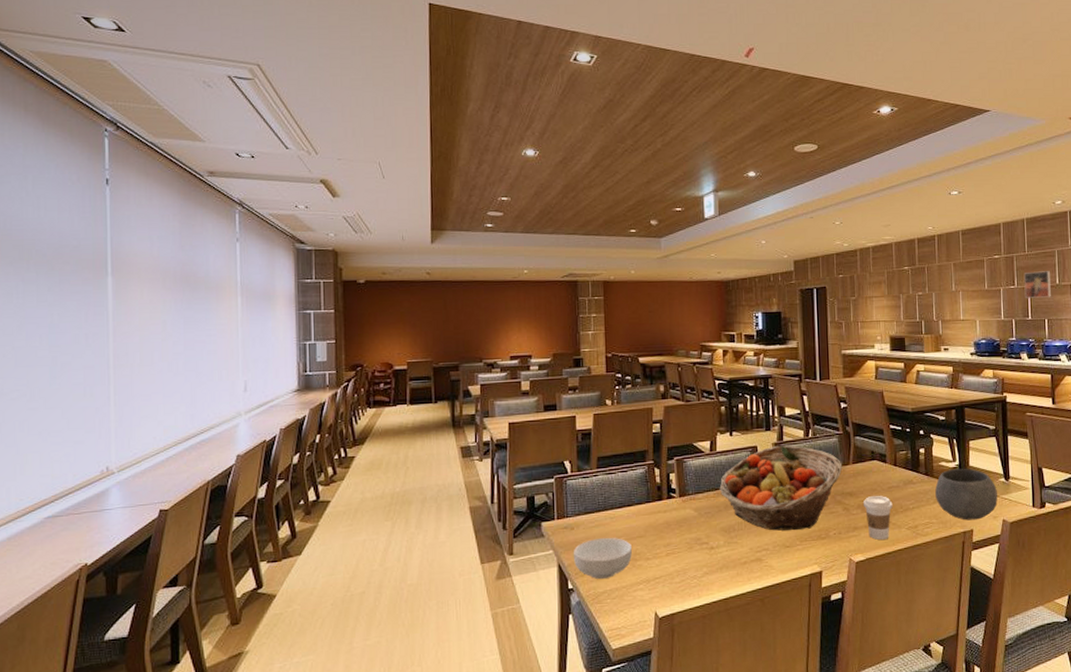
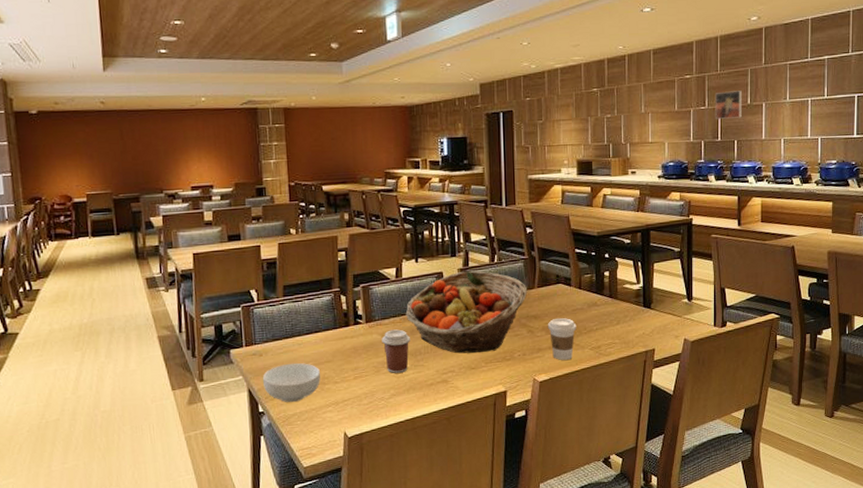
coffee cup: none [695,504,724,550] -> present [382,329,410,373]
bowl: present [935,468,998,521] -> none [619,290,680,340]

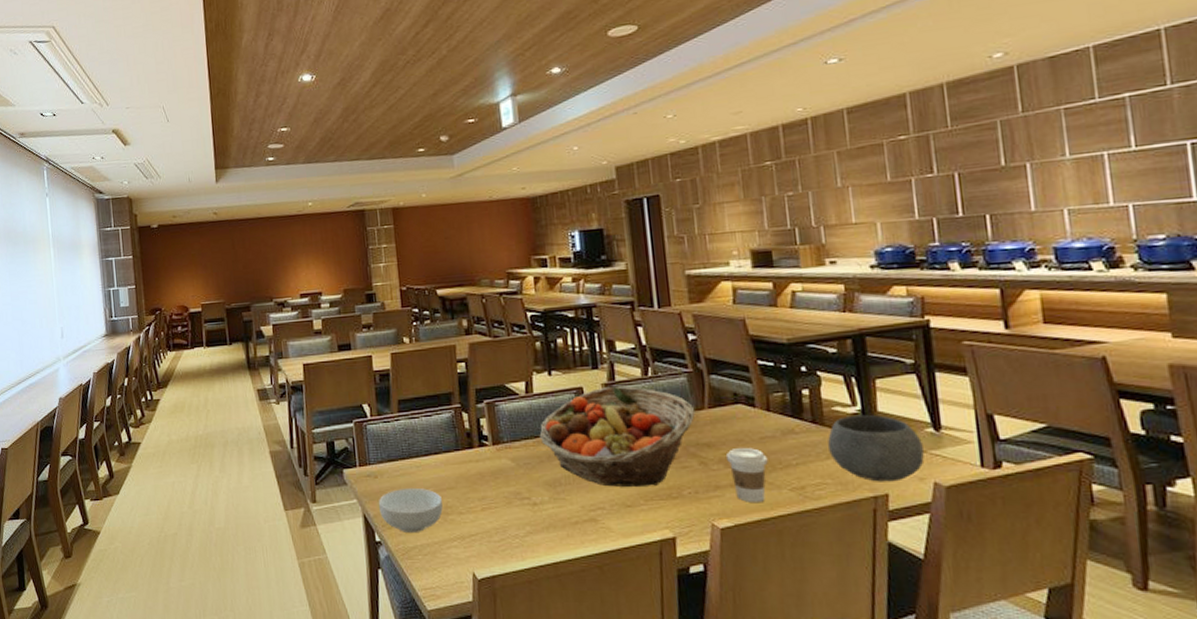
coffee cup: present [382,329,410,373] -> none [512,454,547,506]
bowl: none [619,290,680,340] -> present [828,414,925,482]
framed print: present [715,90,742,119] -> none [947,149,994,189]

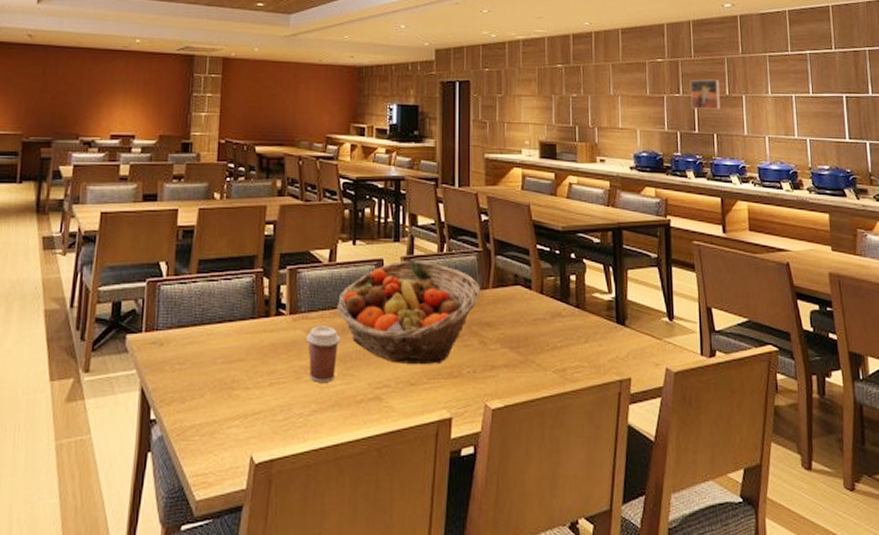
cereal bowl: present [378,487,443,532] -> none [159,358,229,409]
coffee cup: none [512,454,547,506] -> present [306,326,340,382]
coffee cup: present [727,448,768,502] -> none [504,329,538,383]
bowl: present [828,414,925,482] -> none [587,302,660,367]
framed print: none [947,149,994,189] -> present [689,79,720,109]

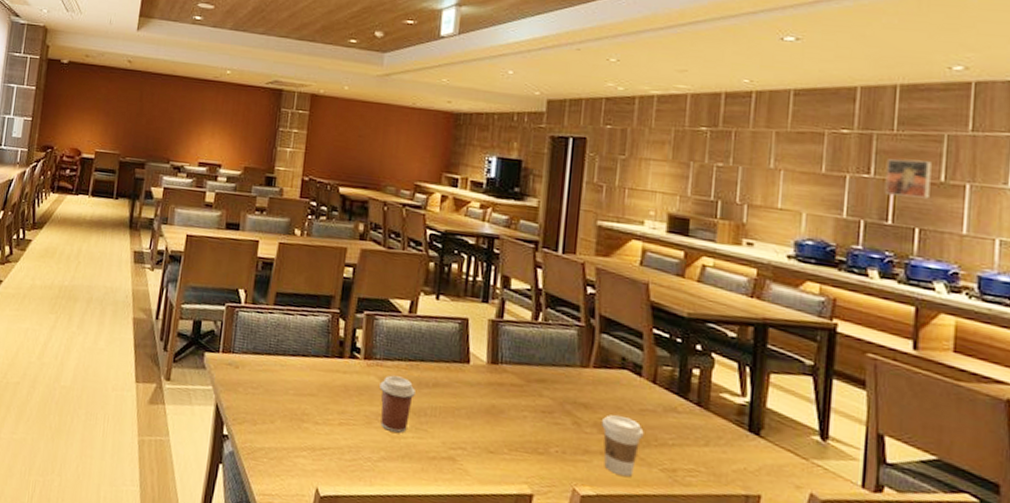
fruit basket: present [336,260,481,365] -> none [414,323,579,437]
coffee cup: none [504,329,538,383] -> present [602,414,644,477]

